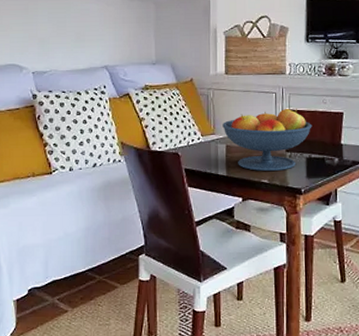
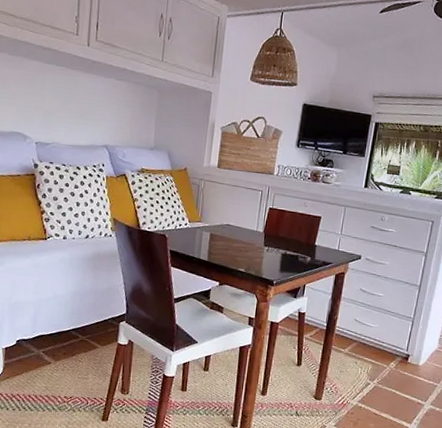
fruit bowl: present [222,108,312,171] -> none [209,206,292,263]

